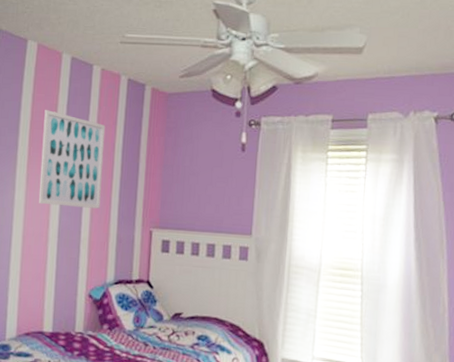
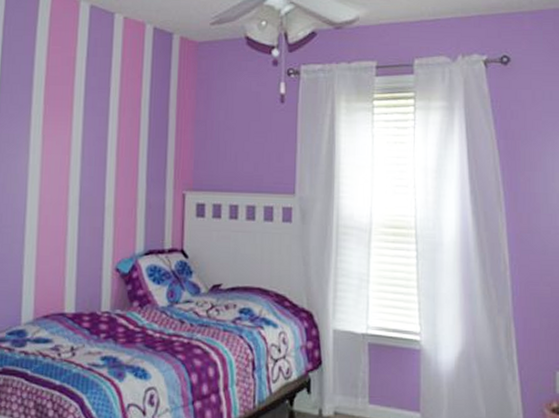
wall art: present [38,110,106,209] -> none [56,64,130,171]

